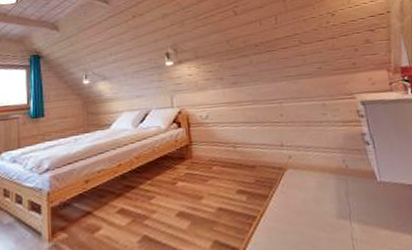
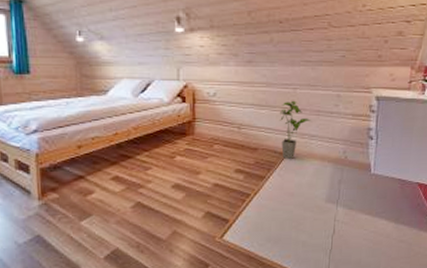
house plant: none [271,115,303,174] -> present [280,102,311,159]

